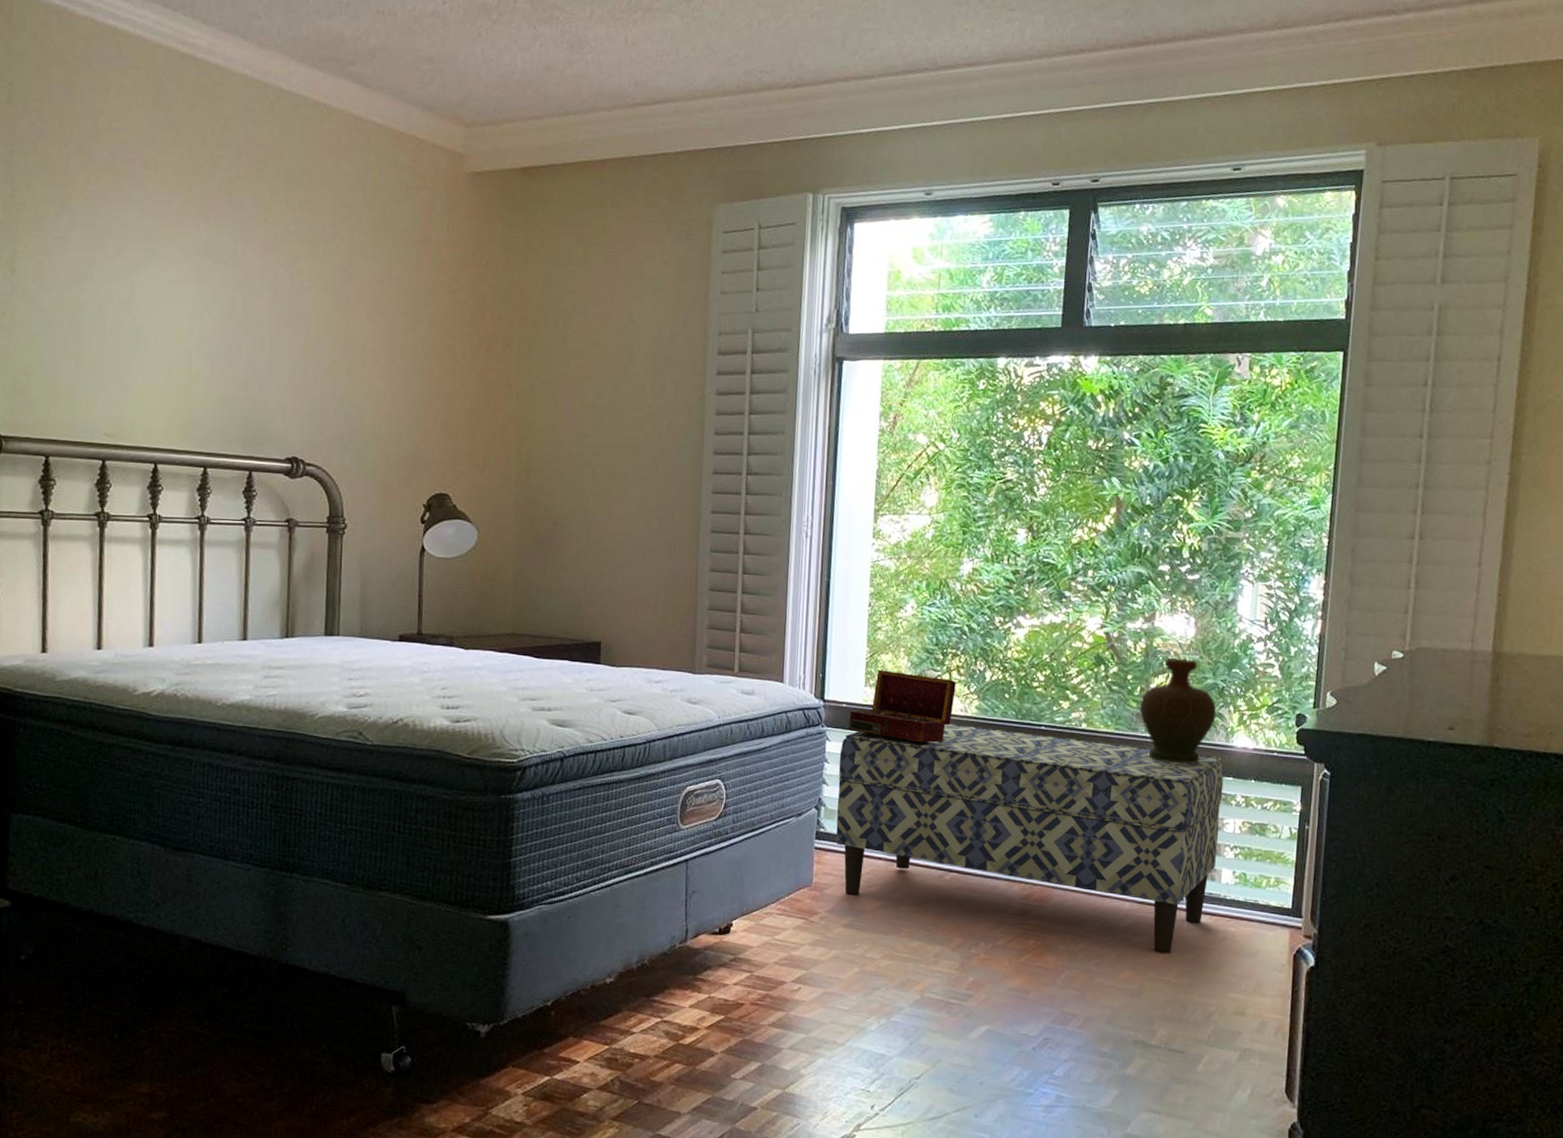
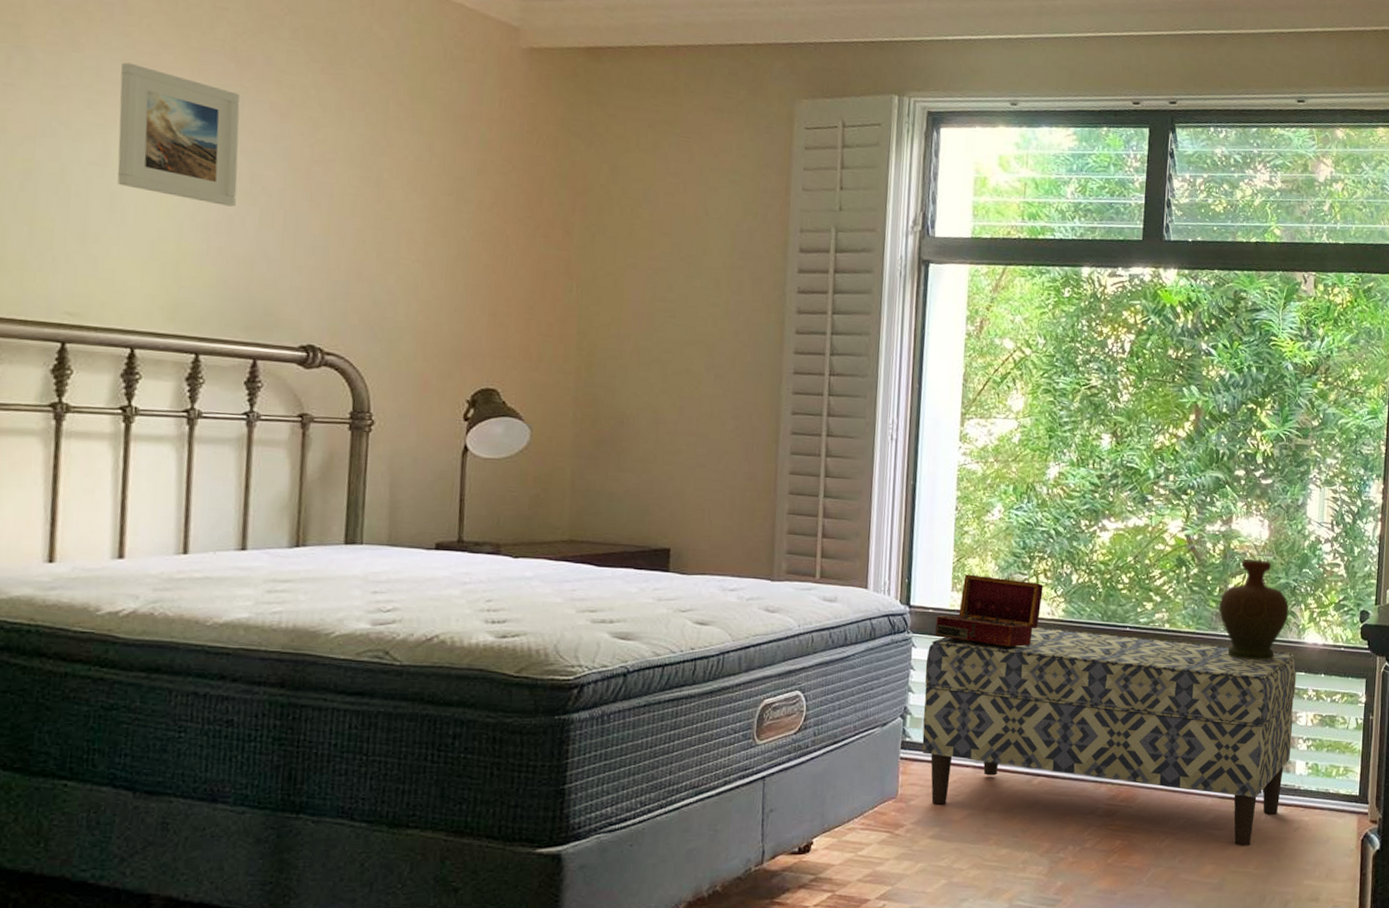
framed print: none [141,211,235,335] -> present [117,62,240,207]

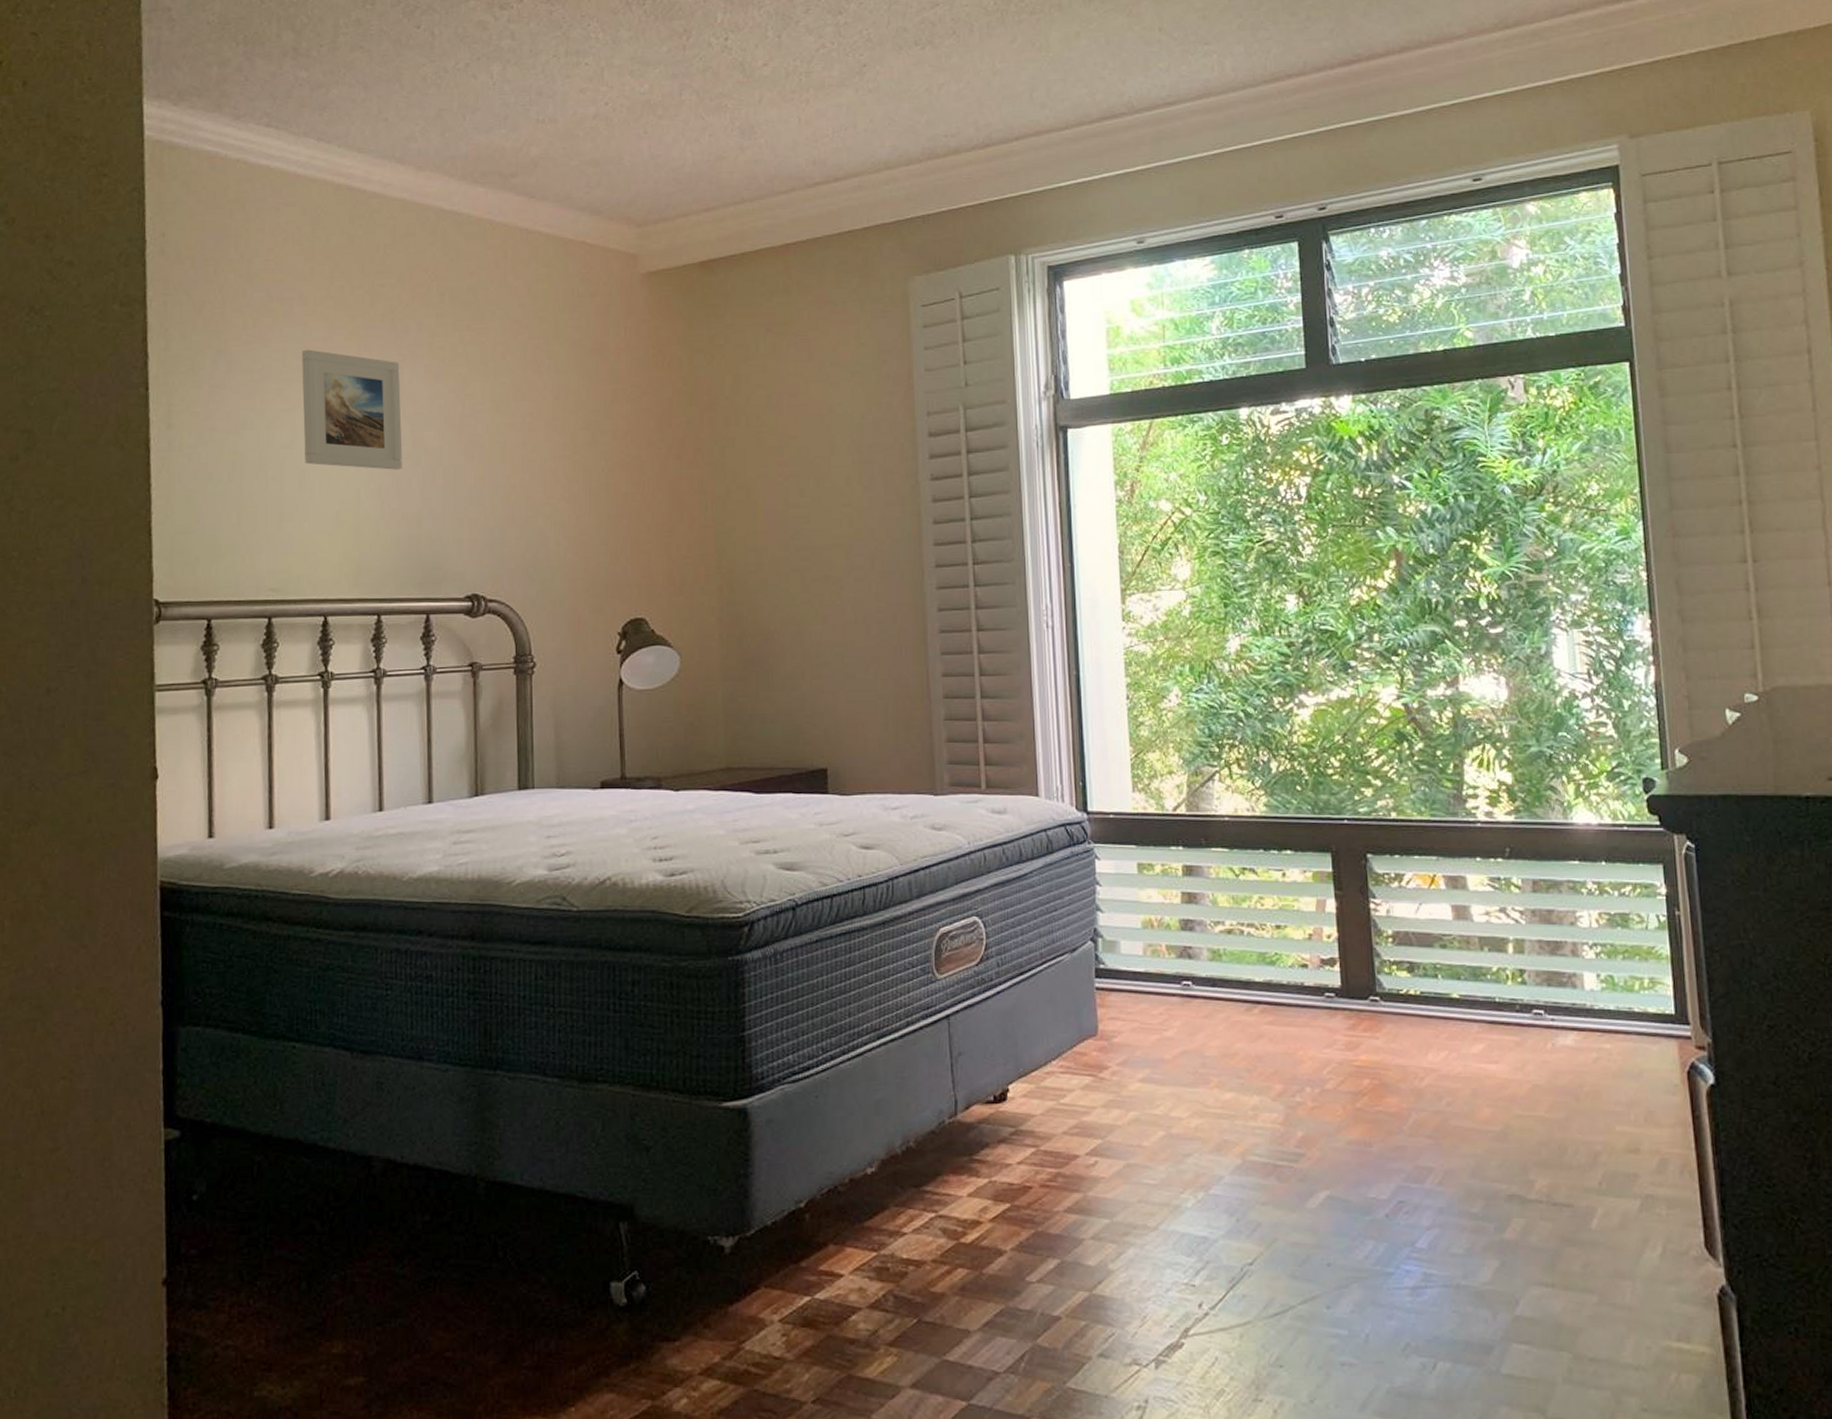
bench: present [922,627,1297,846] -> none [1112,826,1574,1083]
wooden box: present [935,574,1043,647] -> none [1119,771,1239,851]
decorative vase: present [1219,559,1289,661] -> none [1455,725,1548,850]

